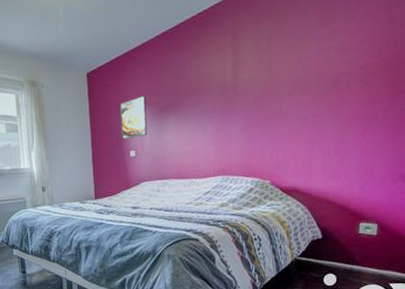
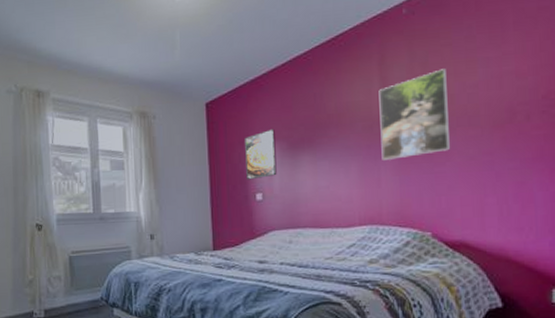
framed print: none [231,44,288,122] -> present [379,69,451,160]

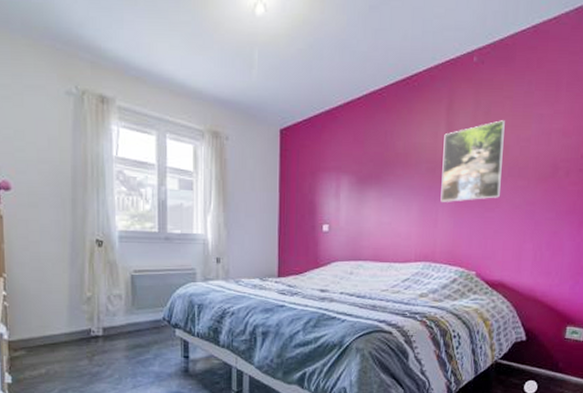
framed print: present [245,128,277,180] -> none [315,162,346,211]

